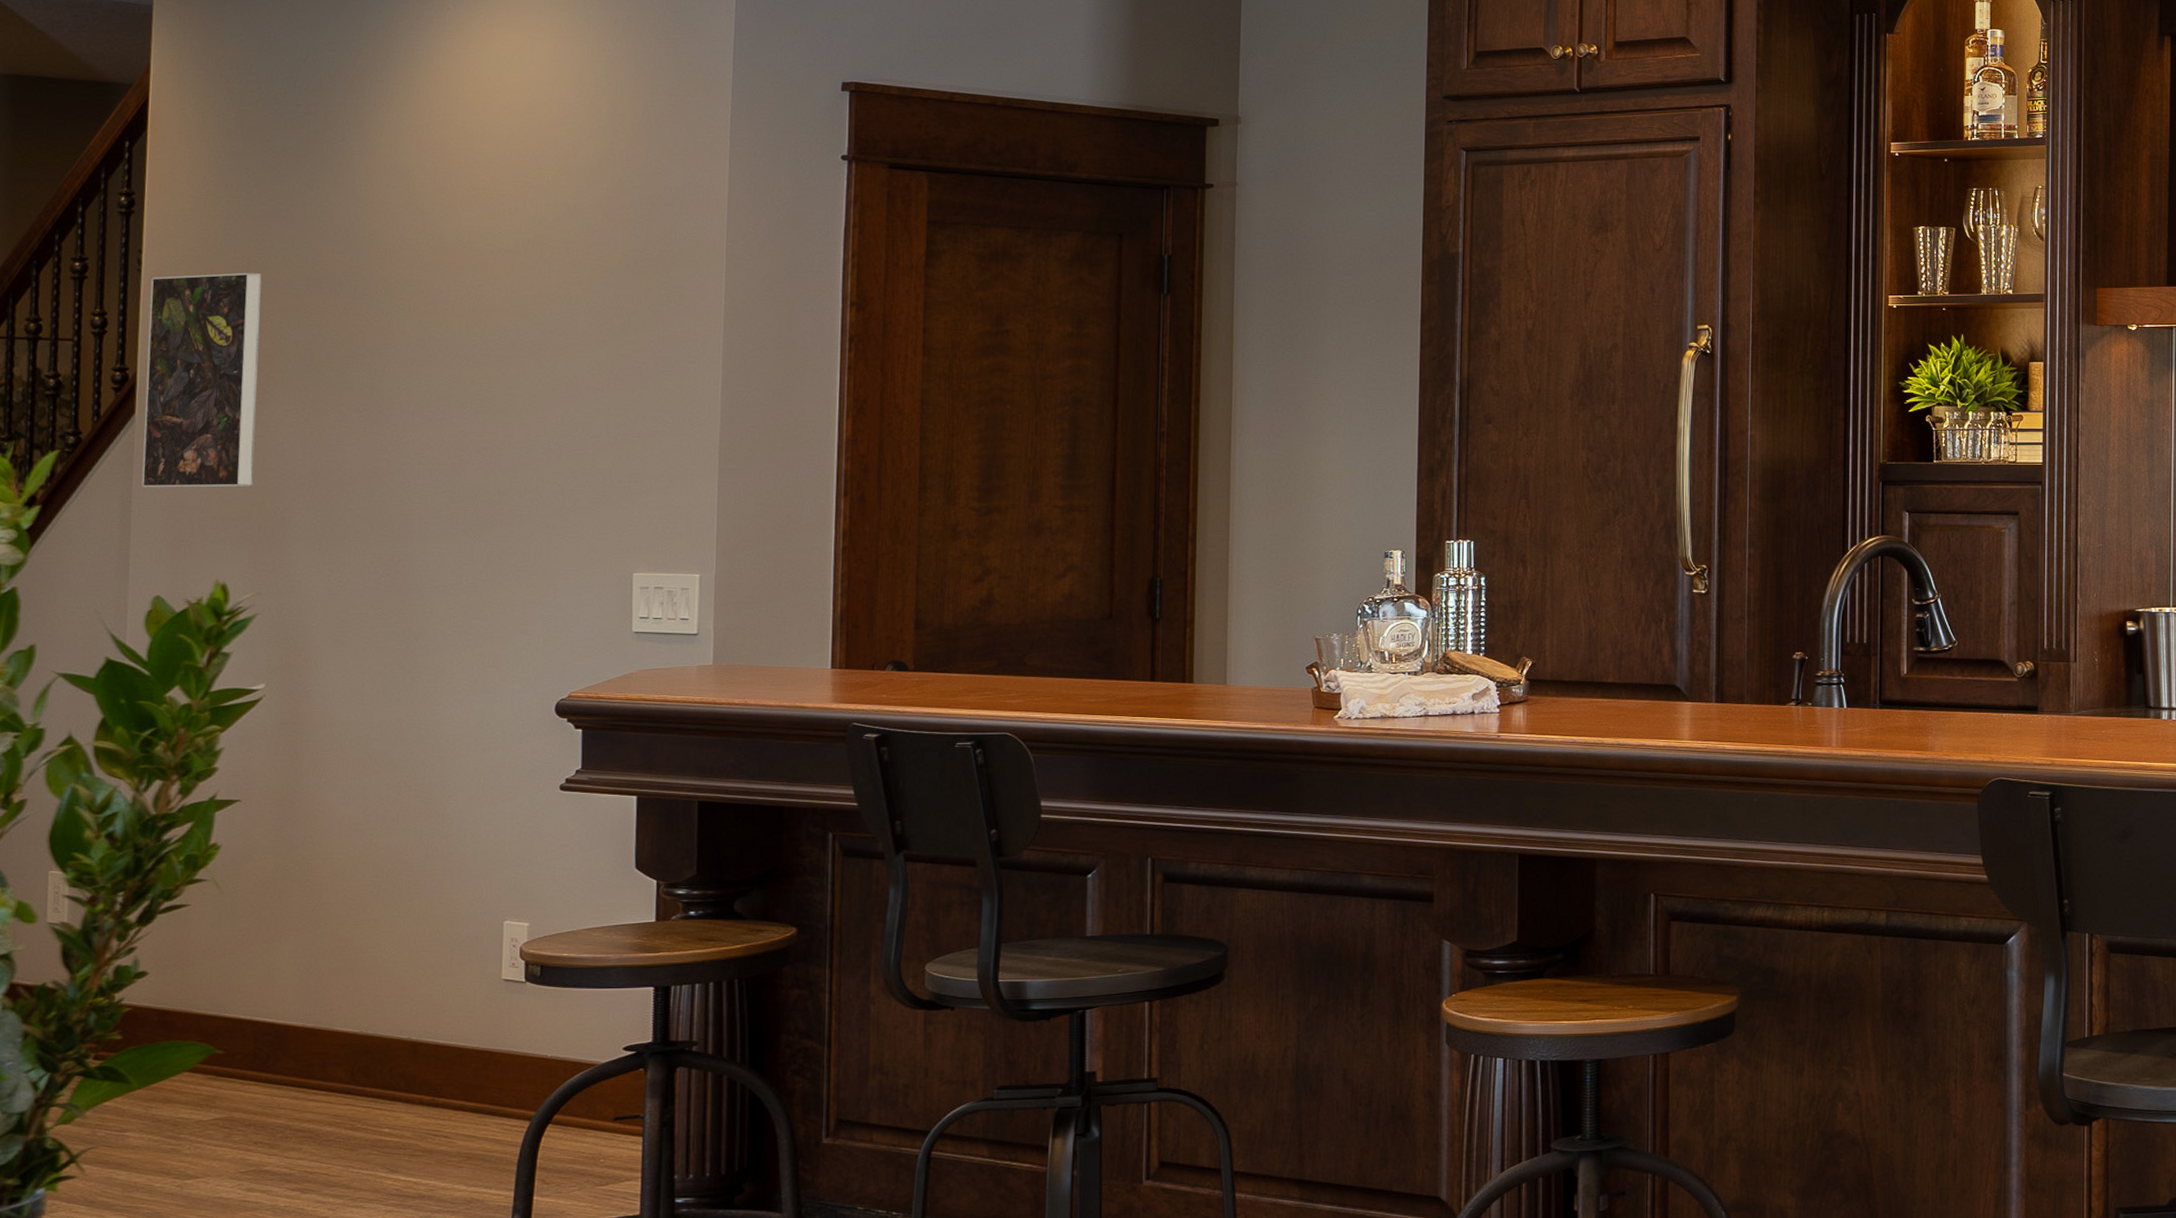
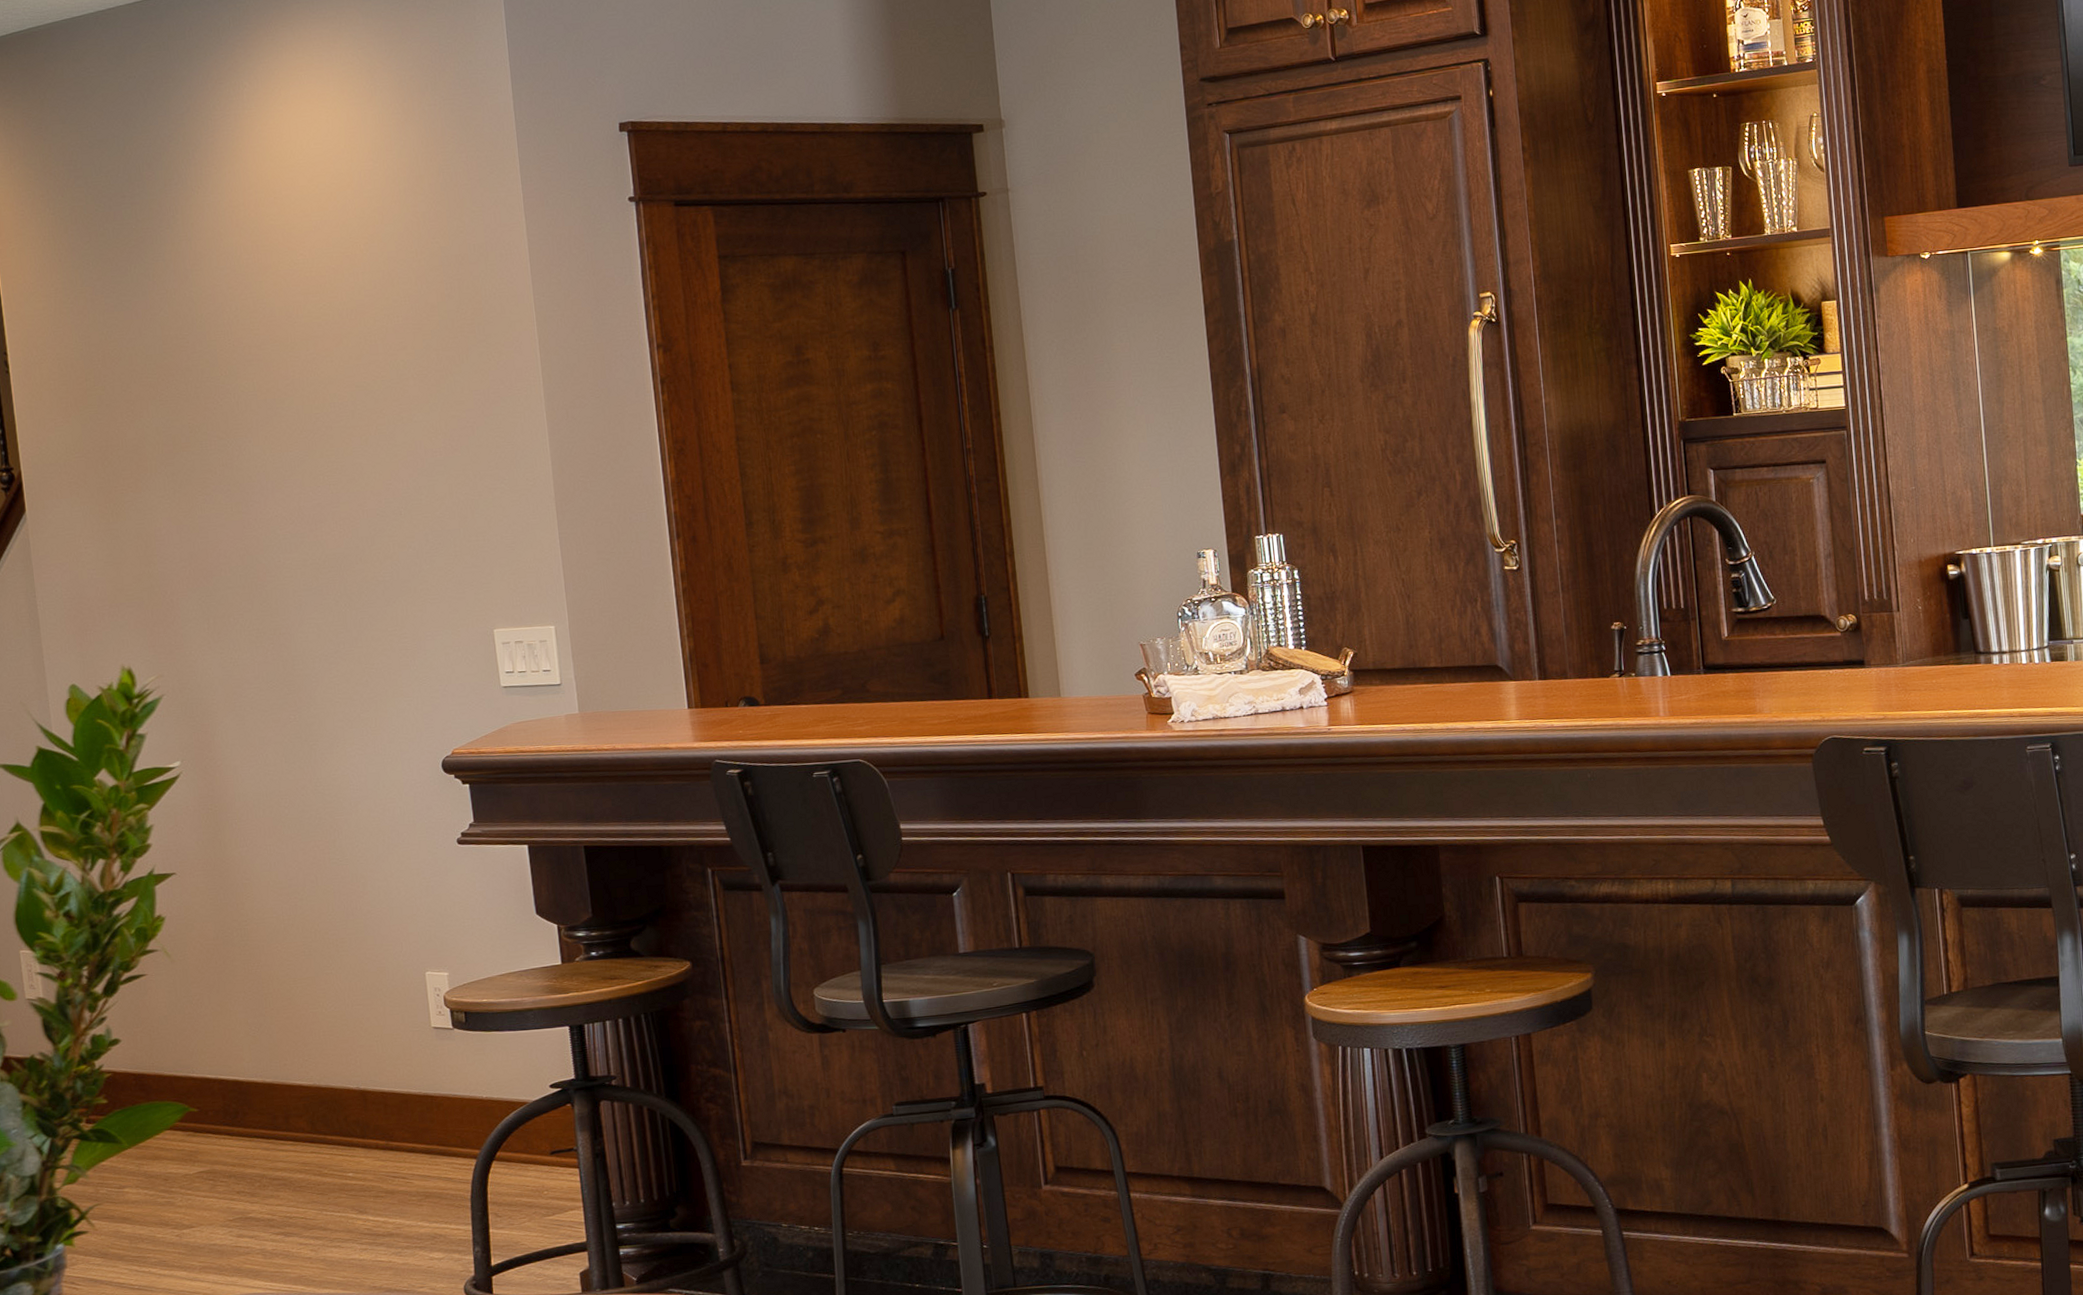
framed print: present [141,272,262,488] -> none [19,365,140,582]

